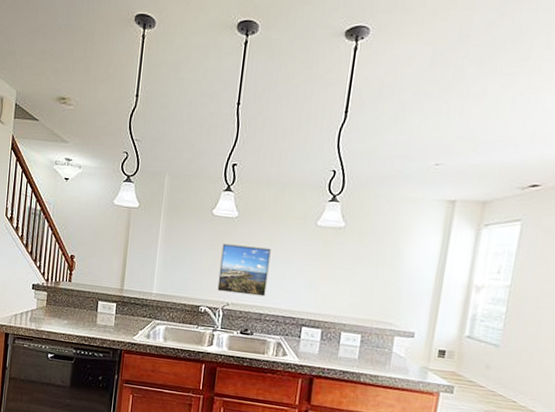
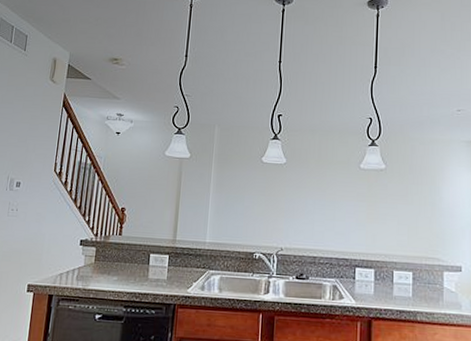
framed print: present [217,244,271,297] -> none [270,189,320,240]

